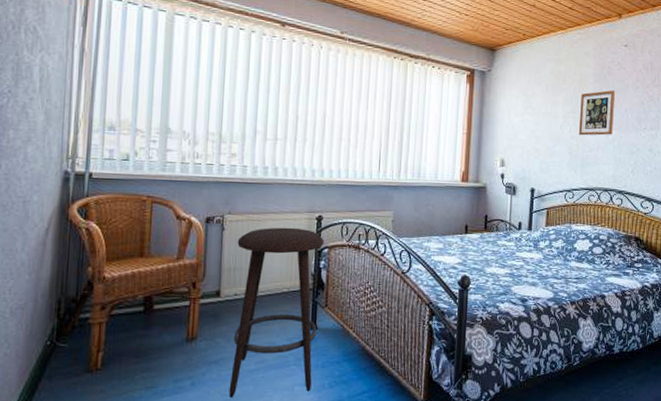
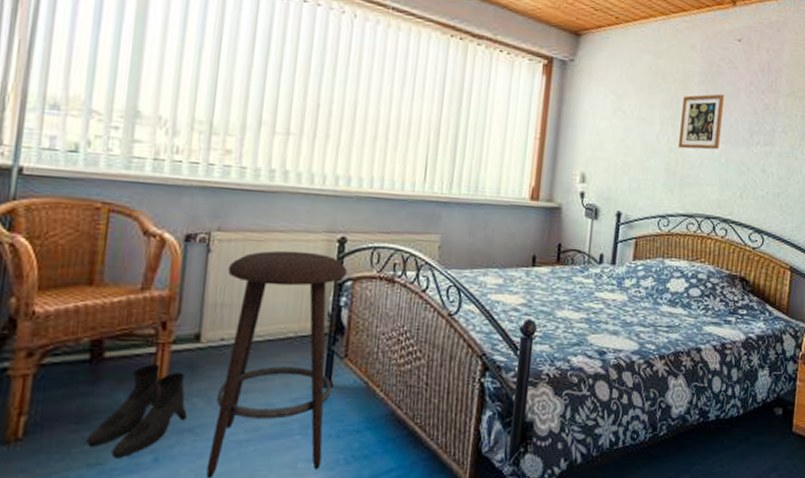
boots: none [144,313,214,383] -> present [86,363,188,458]

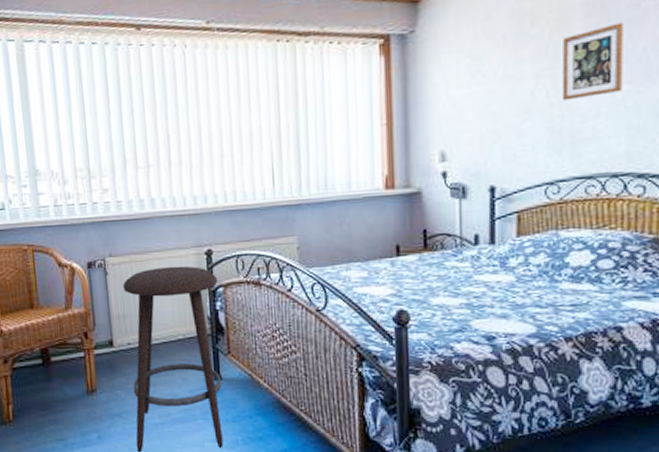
boots: present [86,363,188,458] -> none [52,365,115,436]

